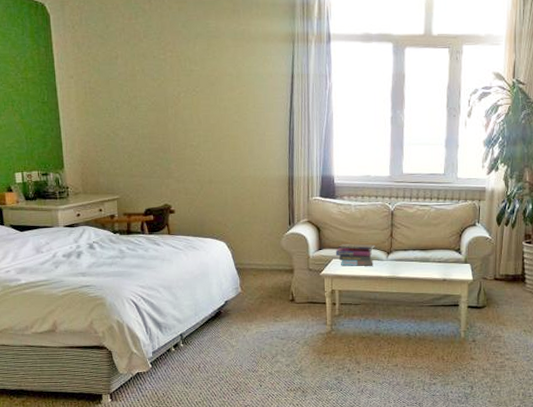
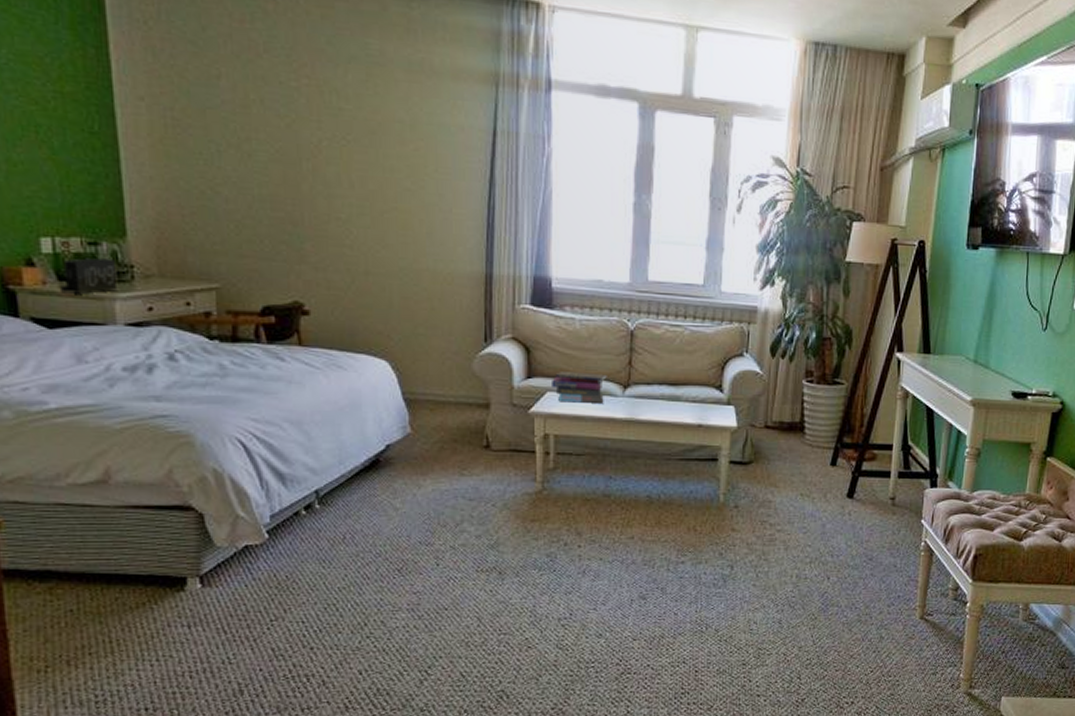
alarm clock: none [26,184,60,208] -> present [58,258,118,294]

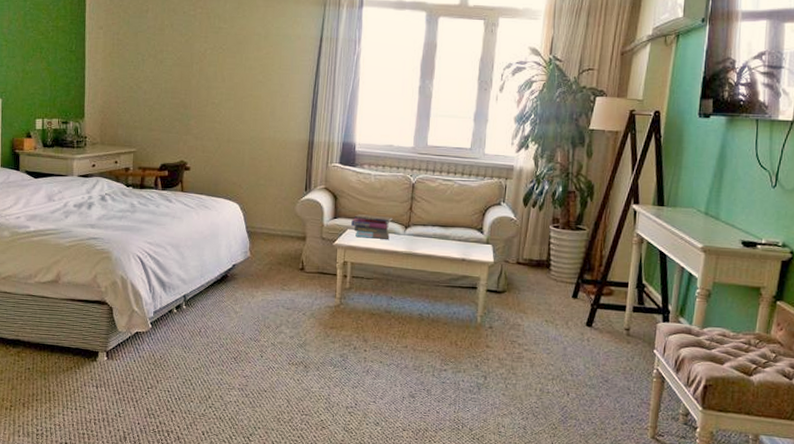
alarm clock: present [58,258,118,294] -> none [43,132,77,156]

